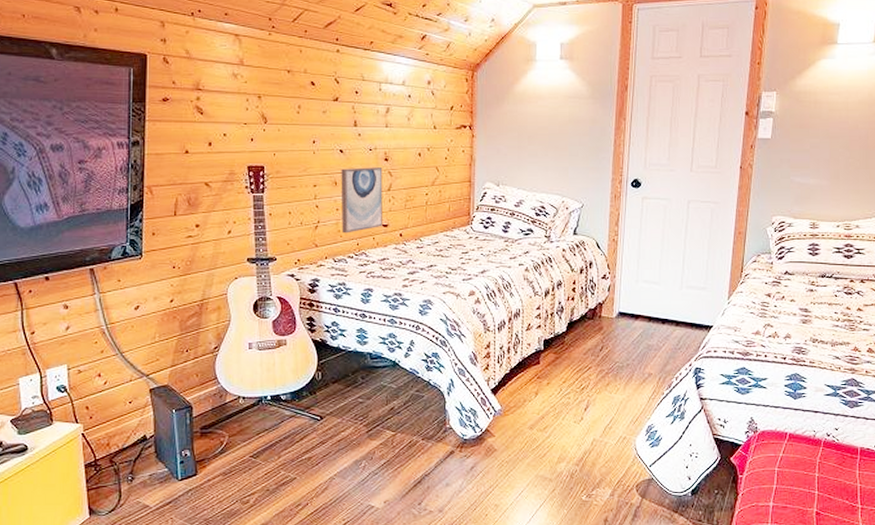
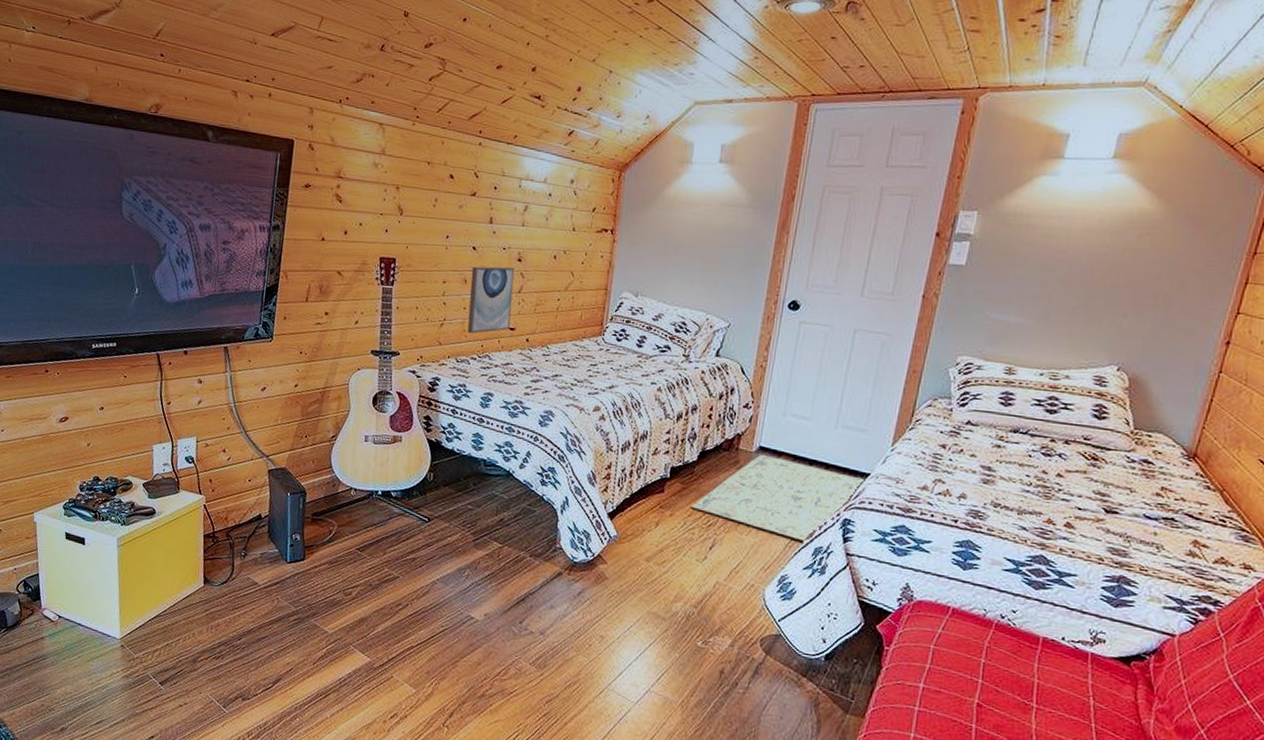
rug: none [564,320,711,393] -> present [690,455,867,542]

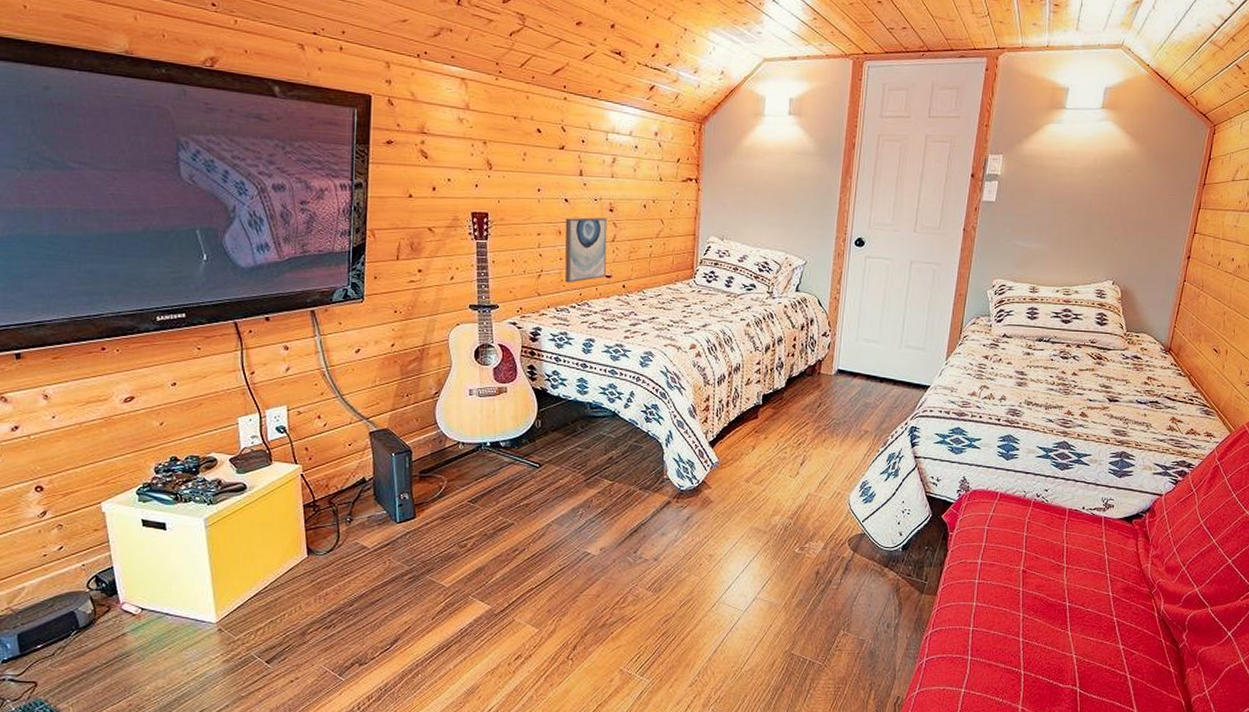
rug: present [690,455,867,542] -> none [782,377,927,450]

